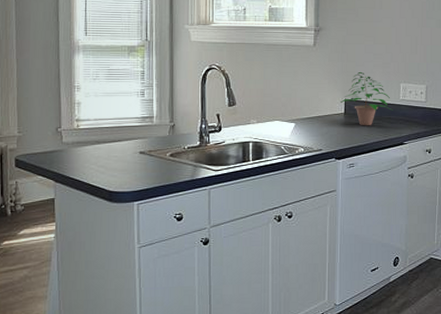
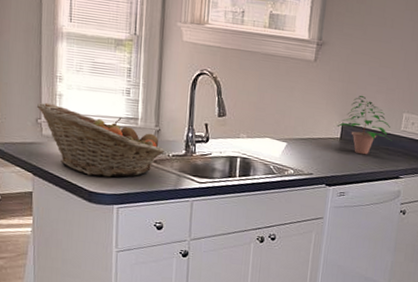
fruit basket: none [57,112,180,176] -> present [37,102,165,178]

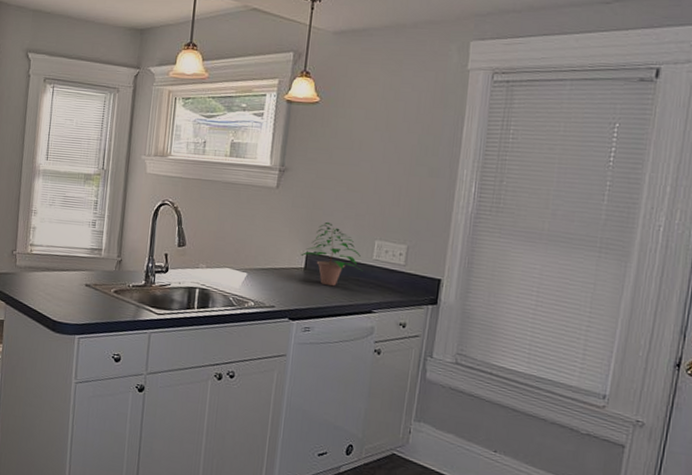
fruit basket: present [37,102,165,178] -> none [14,235,125,308]

